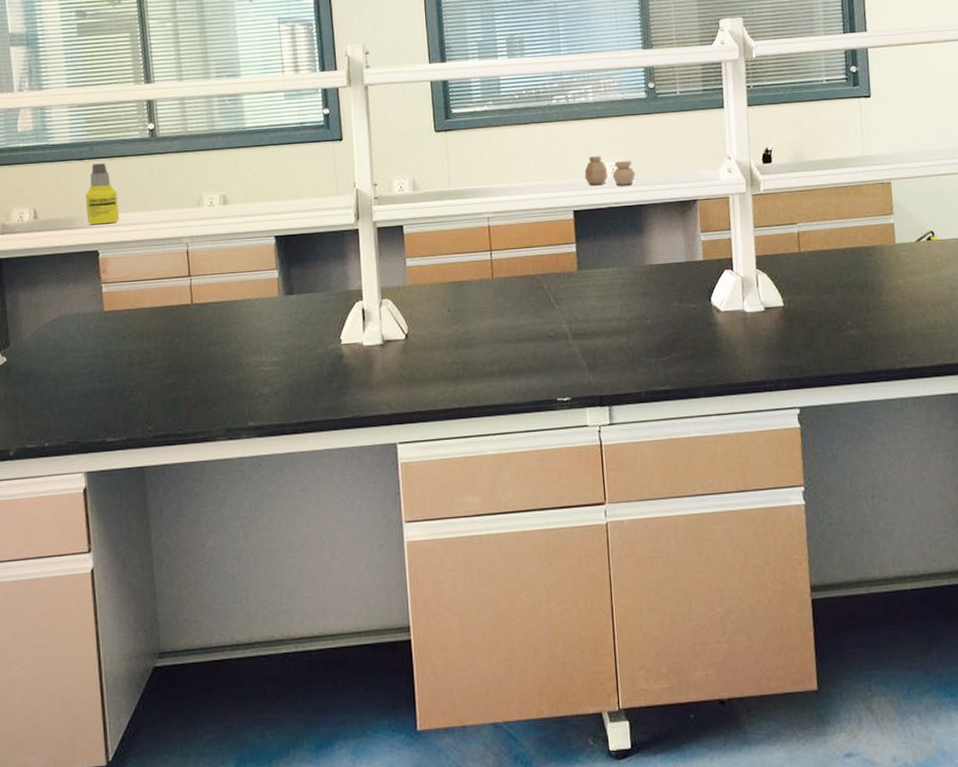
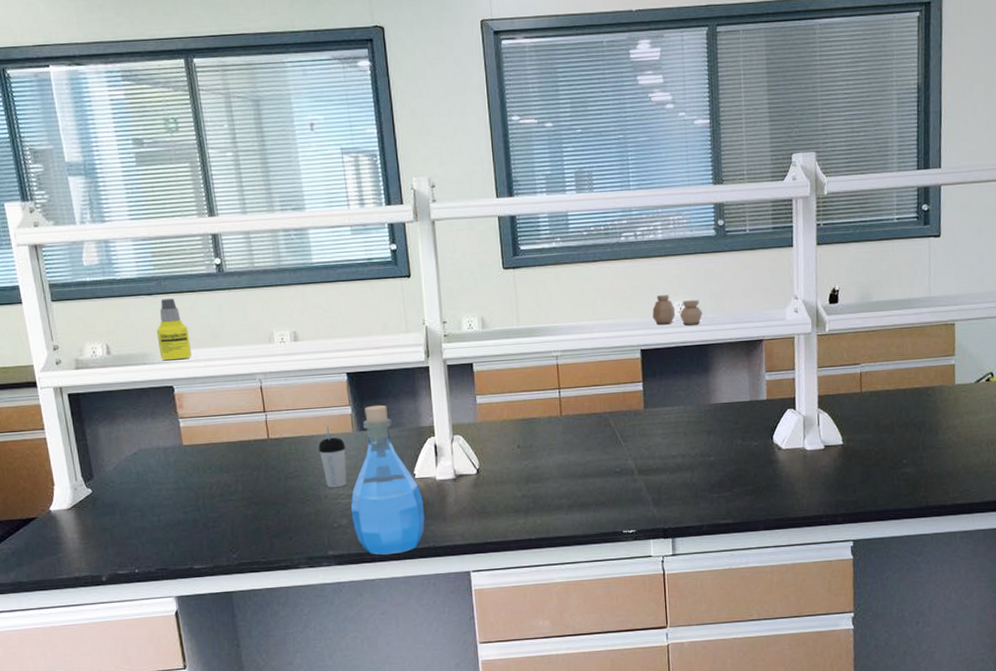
beverage cup: none [243,290,271,355] -> present [318,426,347,488]
bottle: none [273,268,350,427] -> present [350,405,425,556]

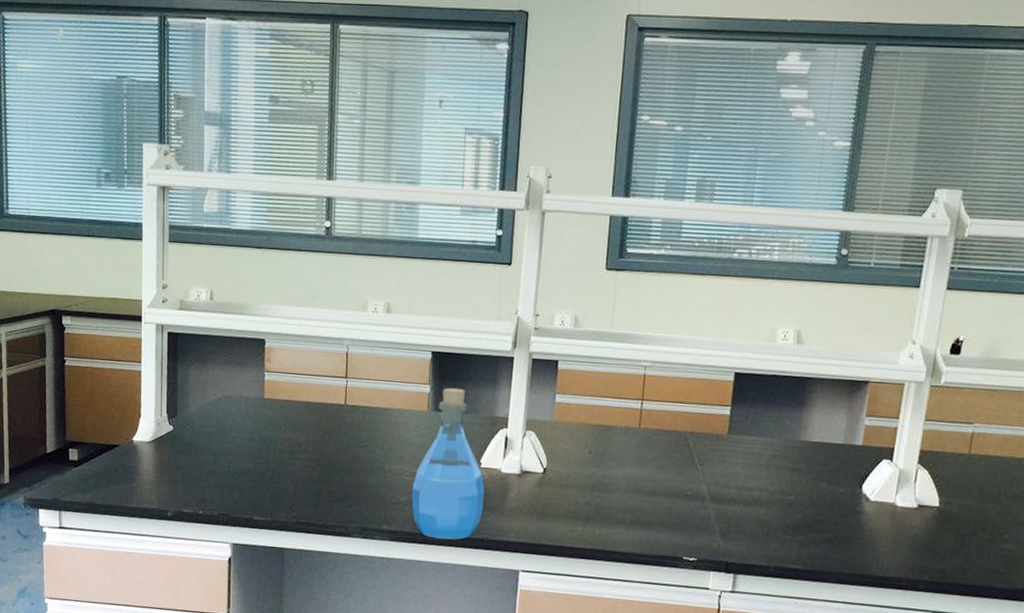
bottle: present [156,298,192,361] -> none [258,254,289,315]
beverage cup: present [318,426,347,488] -> none [391,401,418,464]
jar: present [652,295,703,327] -> none [753,319,808,357]

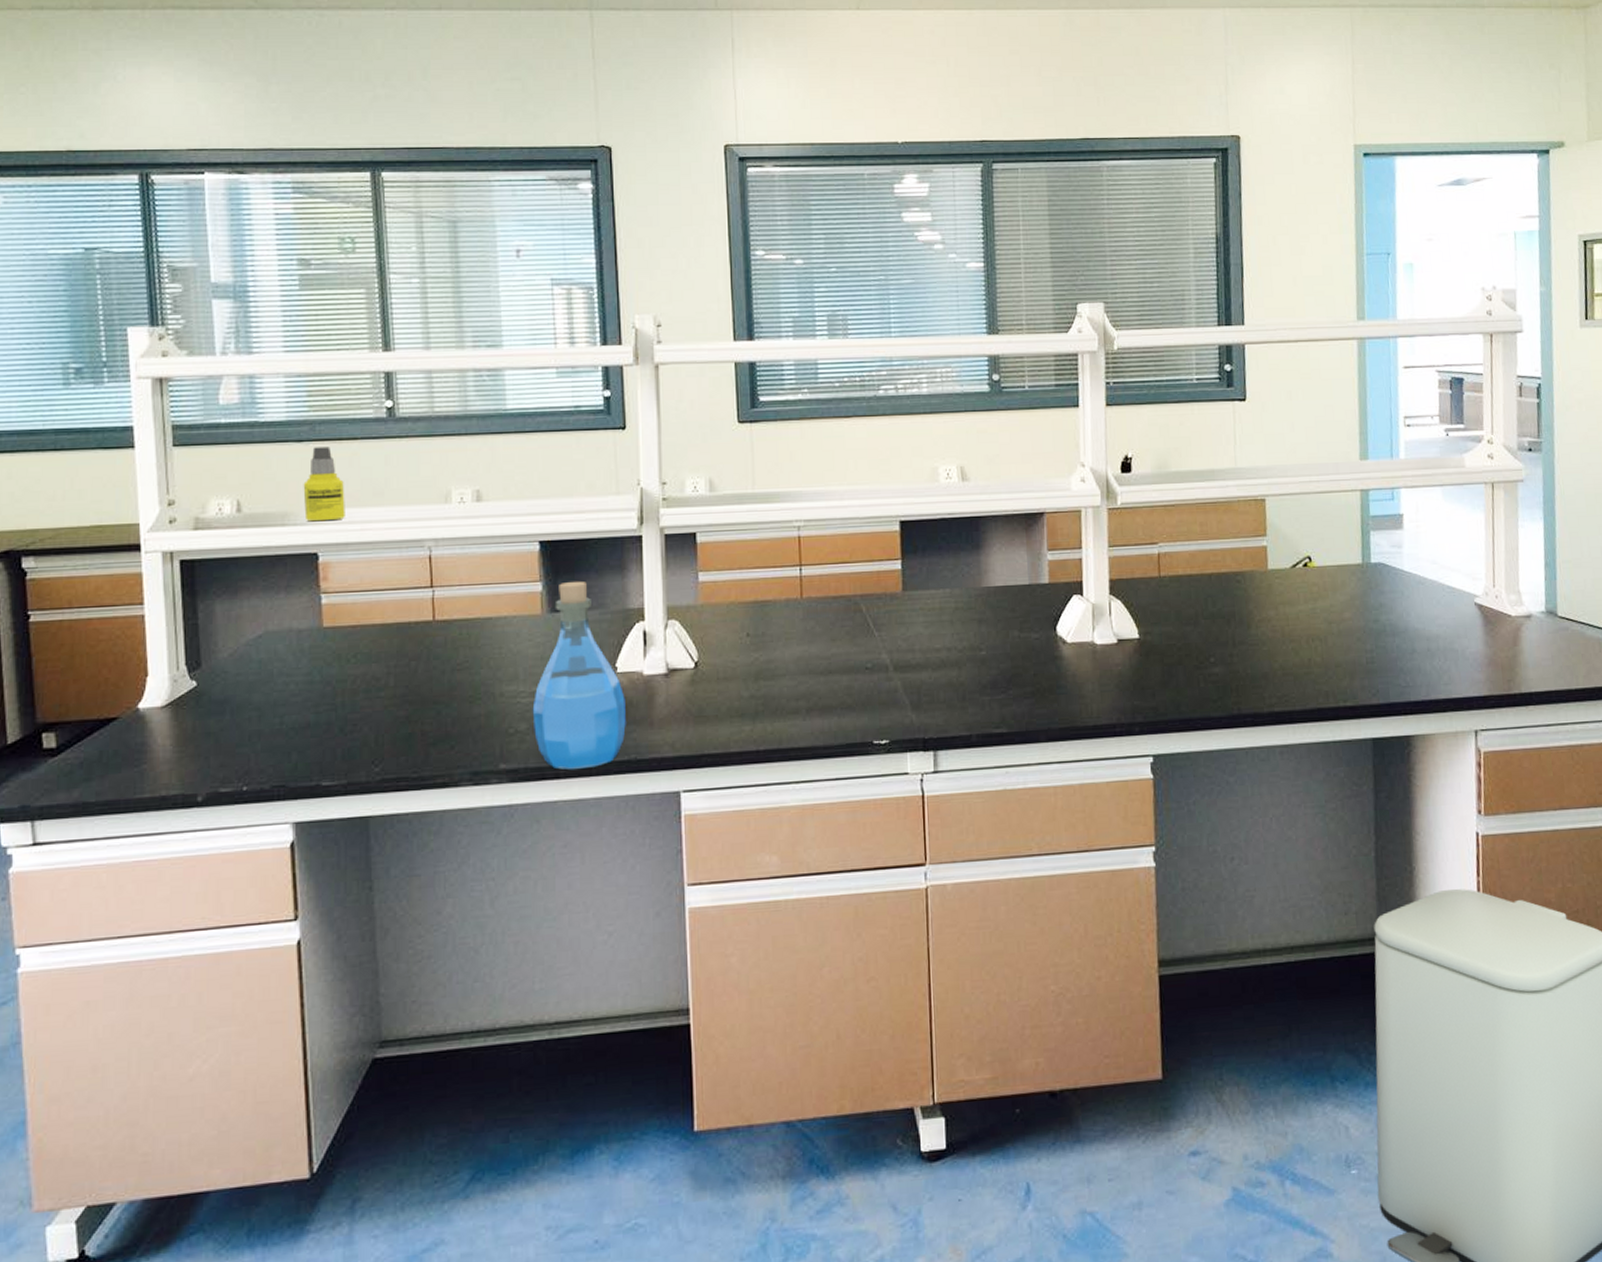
bottle: none [258,254,289,315] -> present [303,447,345,522]

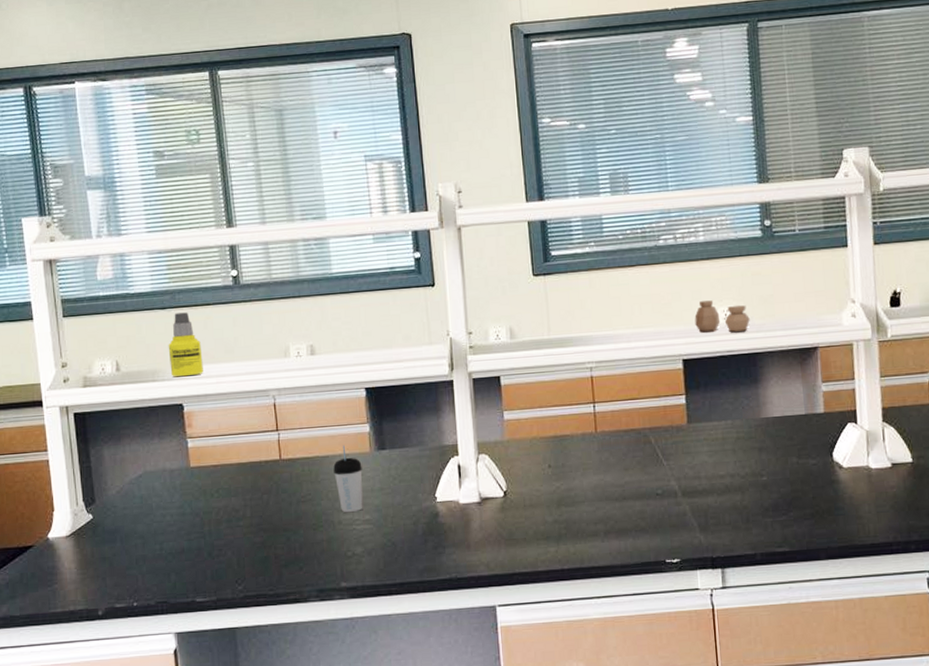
beverage cup: none [497,605,531,684] -> present [333,445,363,513]
bottle: present [532,581,626,771] -> none [366,422,447,588]
jar: none [914,458,974,495] -> present [694,300,750,334]

